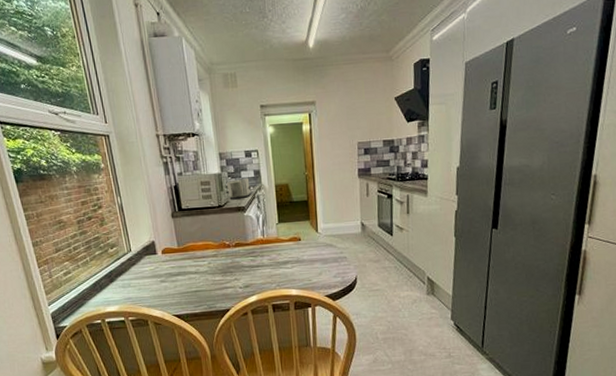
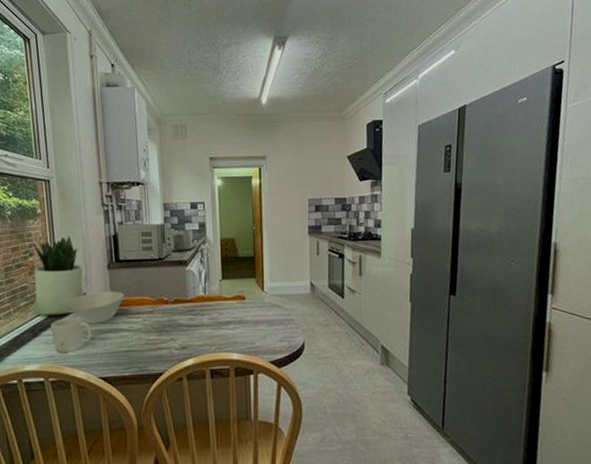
planter: none [98,187,152,263] -> present [30,235,83,316]
mug: none [125,262,164,296] -> present [50,316,93,354]
bowl: none [137,237,189,268] -> present [66,291,124,324]

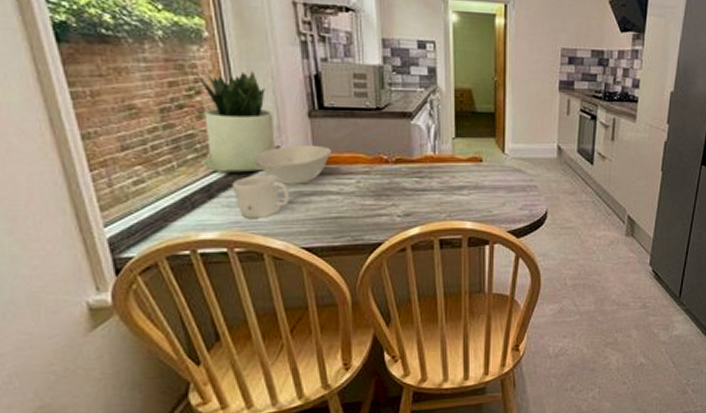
toaster: present [170,231,195,253] -> none [390,75,423,102]

